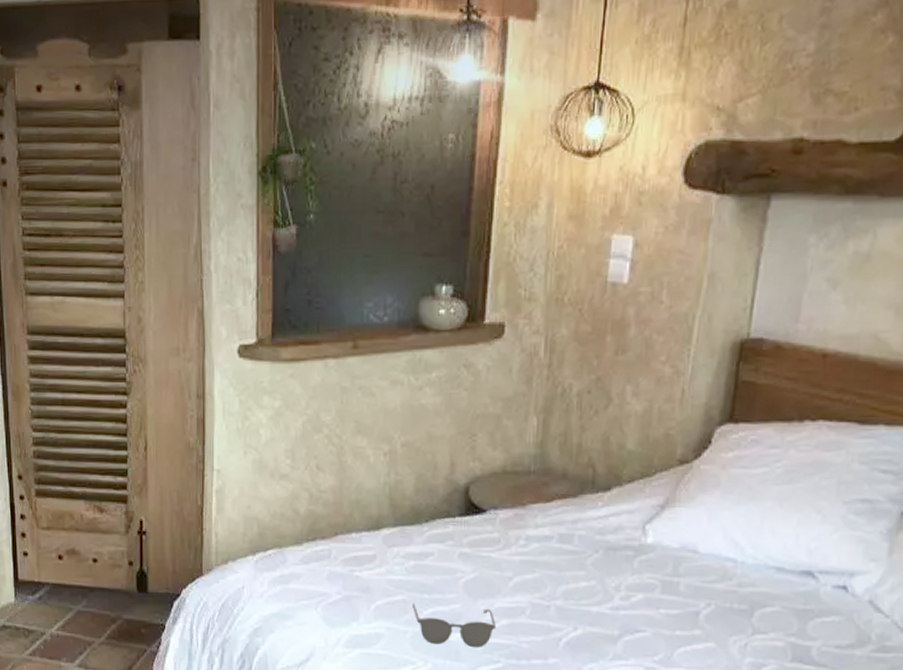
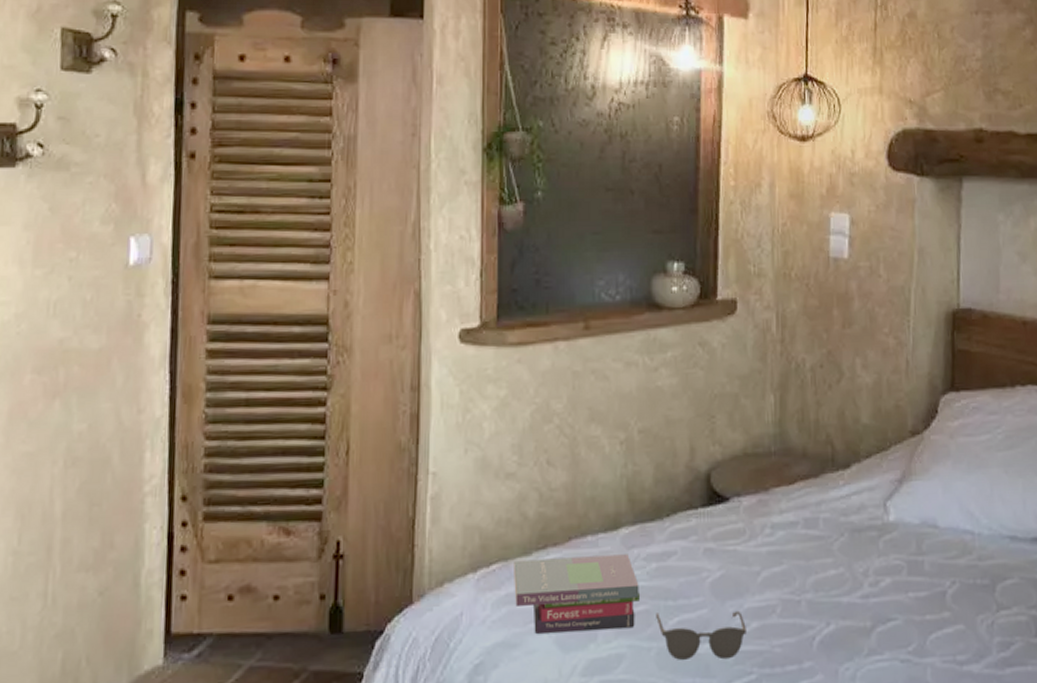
books: none [287,548,399,613] -> present [514,554,641,634]

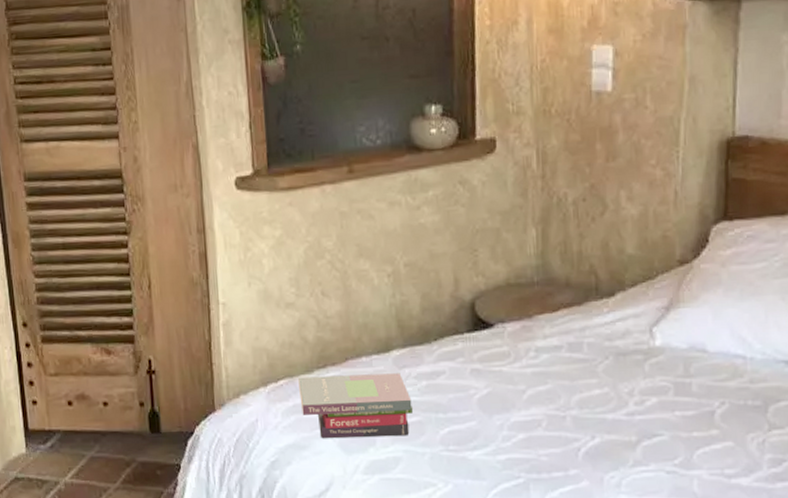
sunglasses: present [656,610,748,661] -> none [428,423,515,465]

